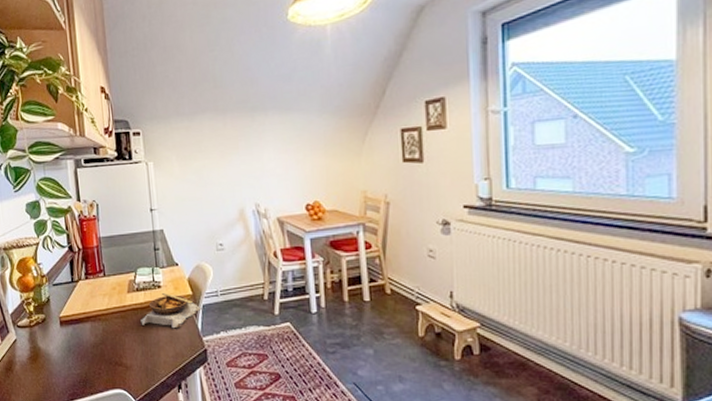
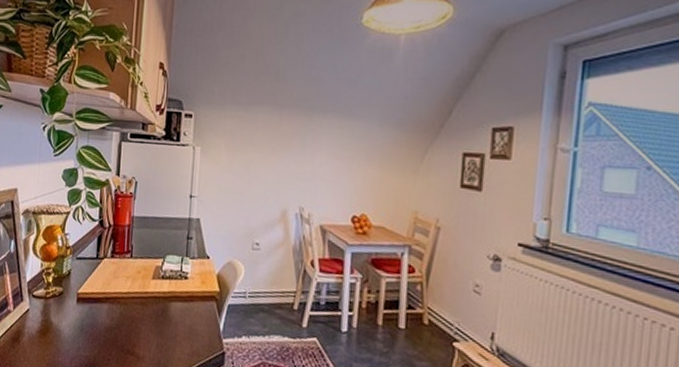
soup bowl: present [140,292,203,329] -> none [161,284,228,325]

